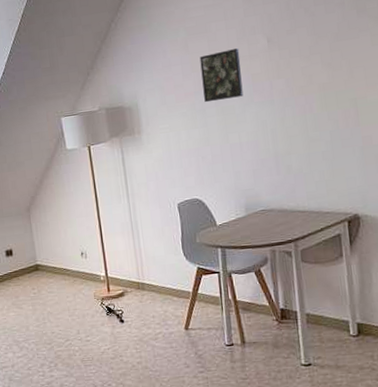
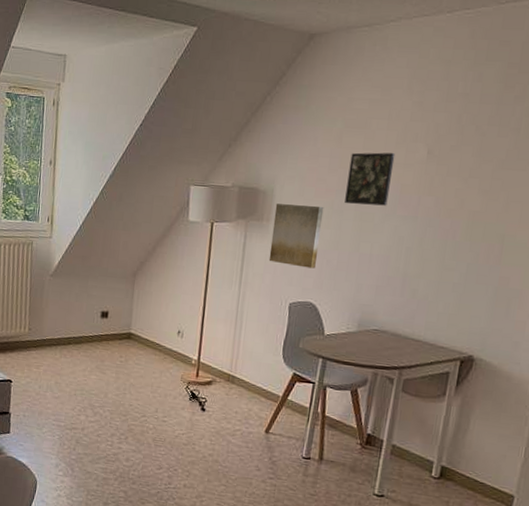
wall art: none [143,109,193,170] -> present [268,203,324,269]

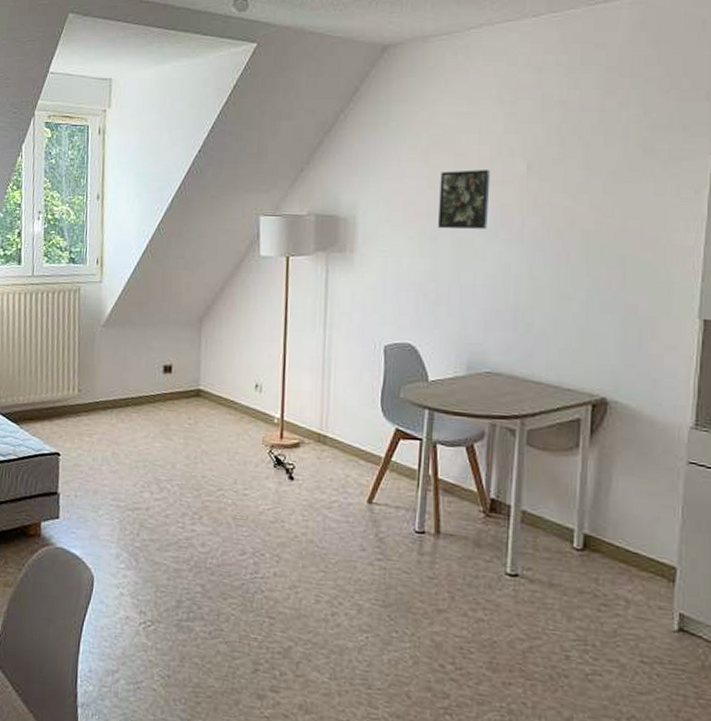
wall art: present [268,203,324,269] -> none [356,232,415,304]

